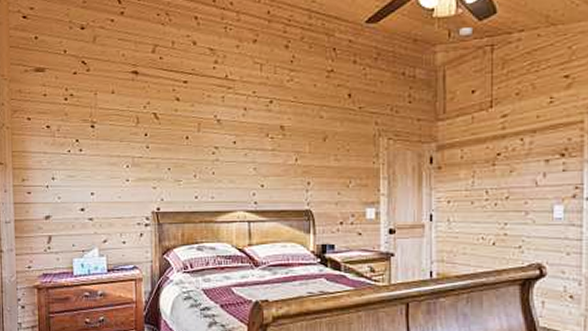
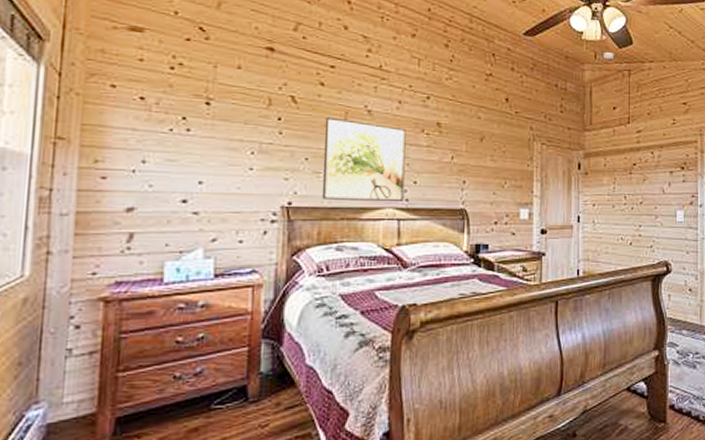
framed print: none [182,129,253,205] -> present [323,117,406,201]

